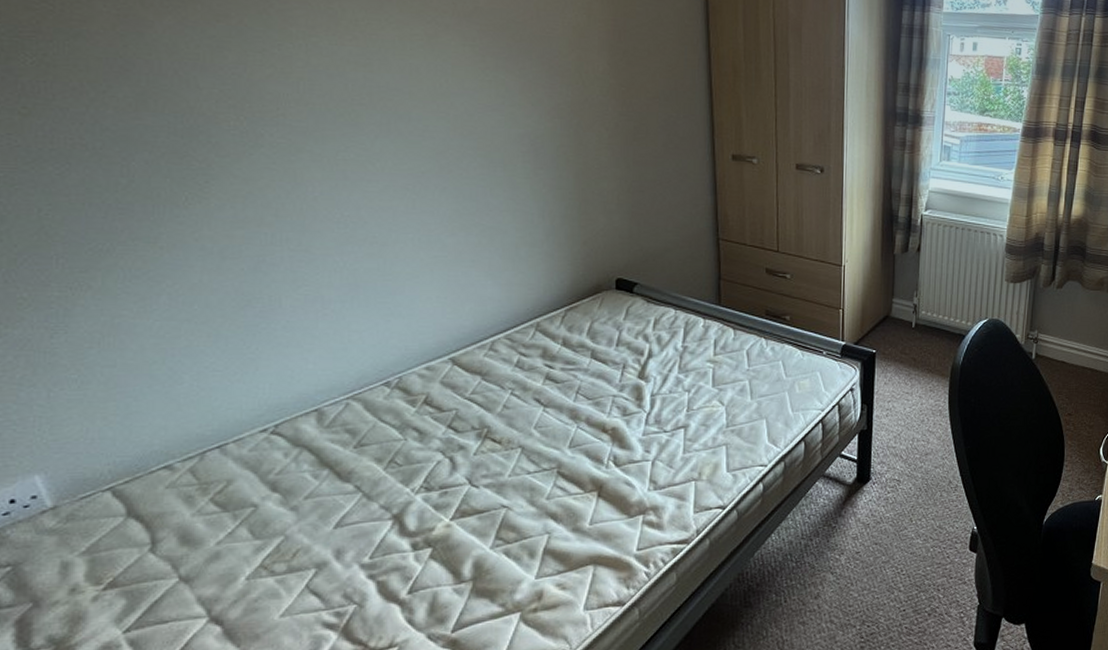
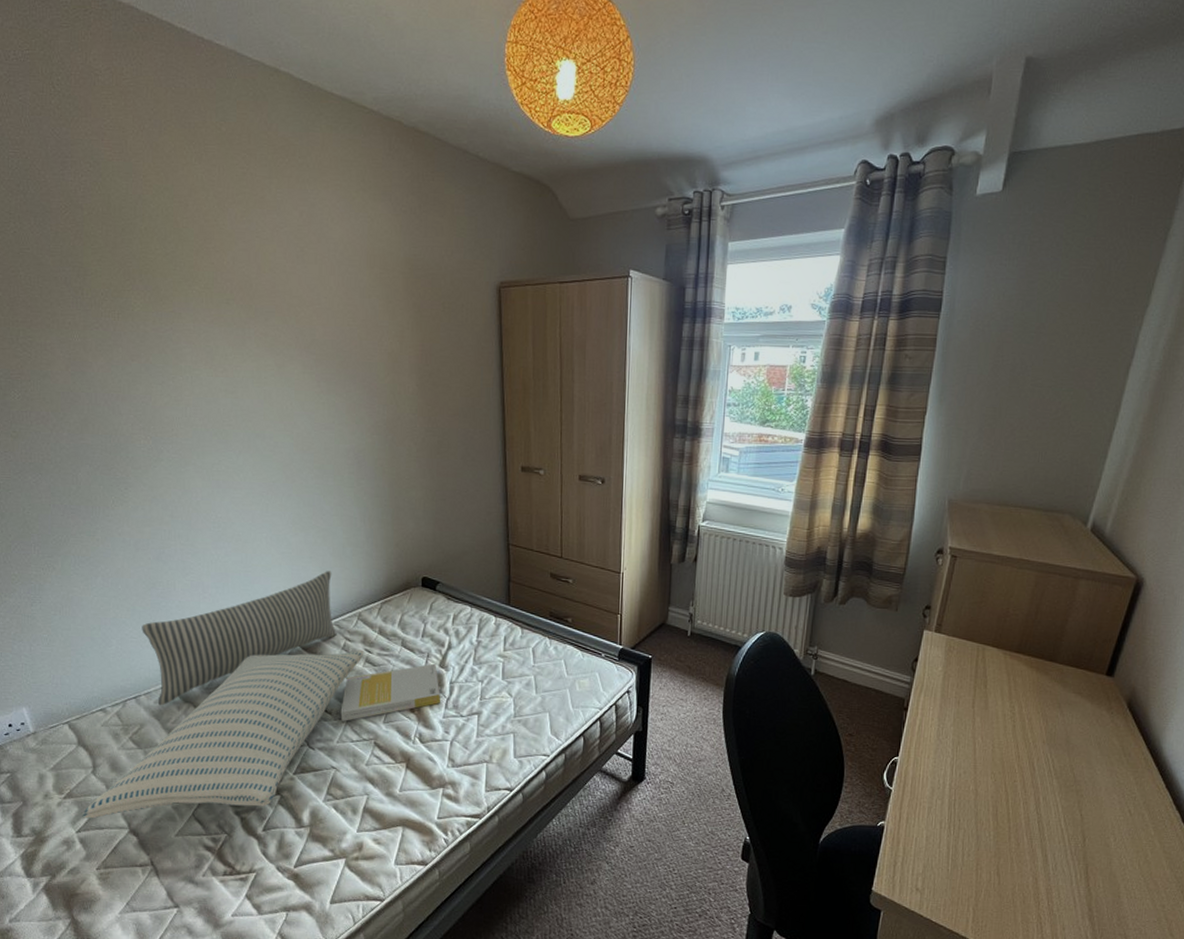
pillow: none [133,365,544,613] -> present [82,649,364,819]
pillow: none [230,276,508,455] -> present [142,571,337,706]
book: none [513,375,639,451] -> present [340,663,440,721]

